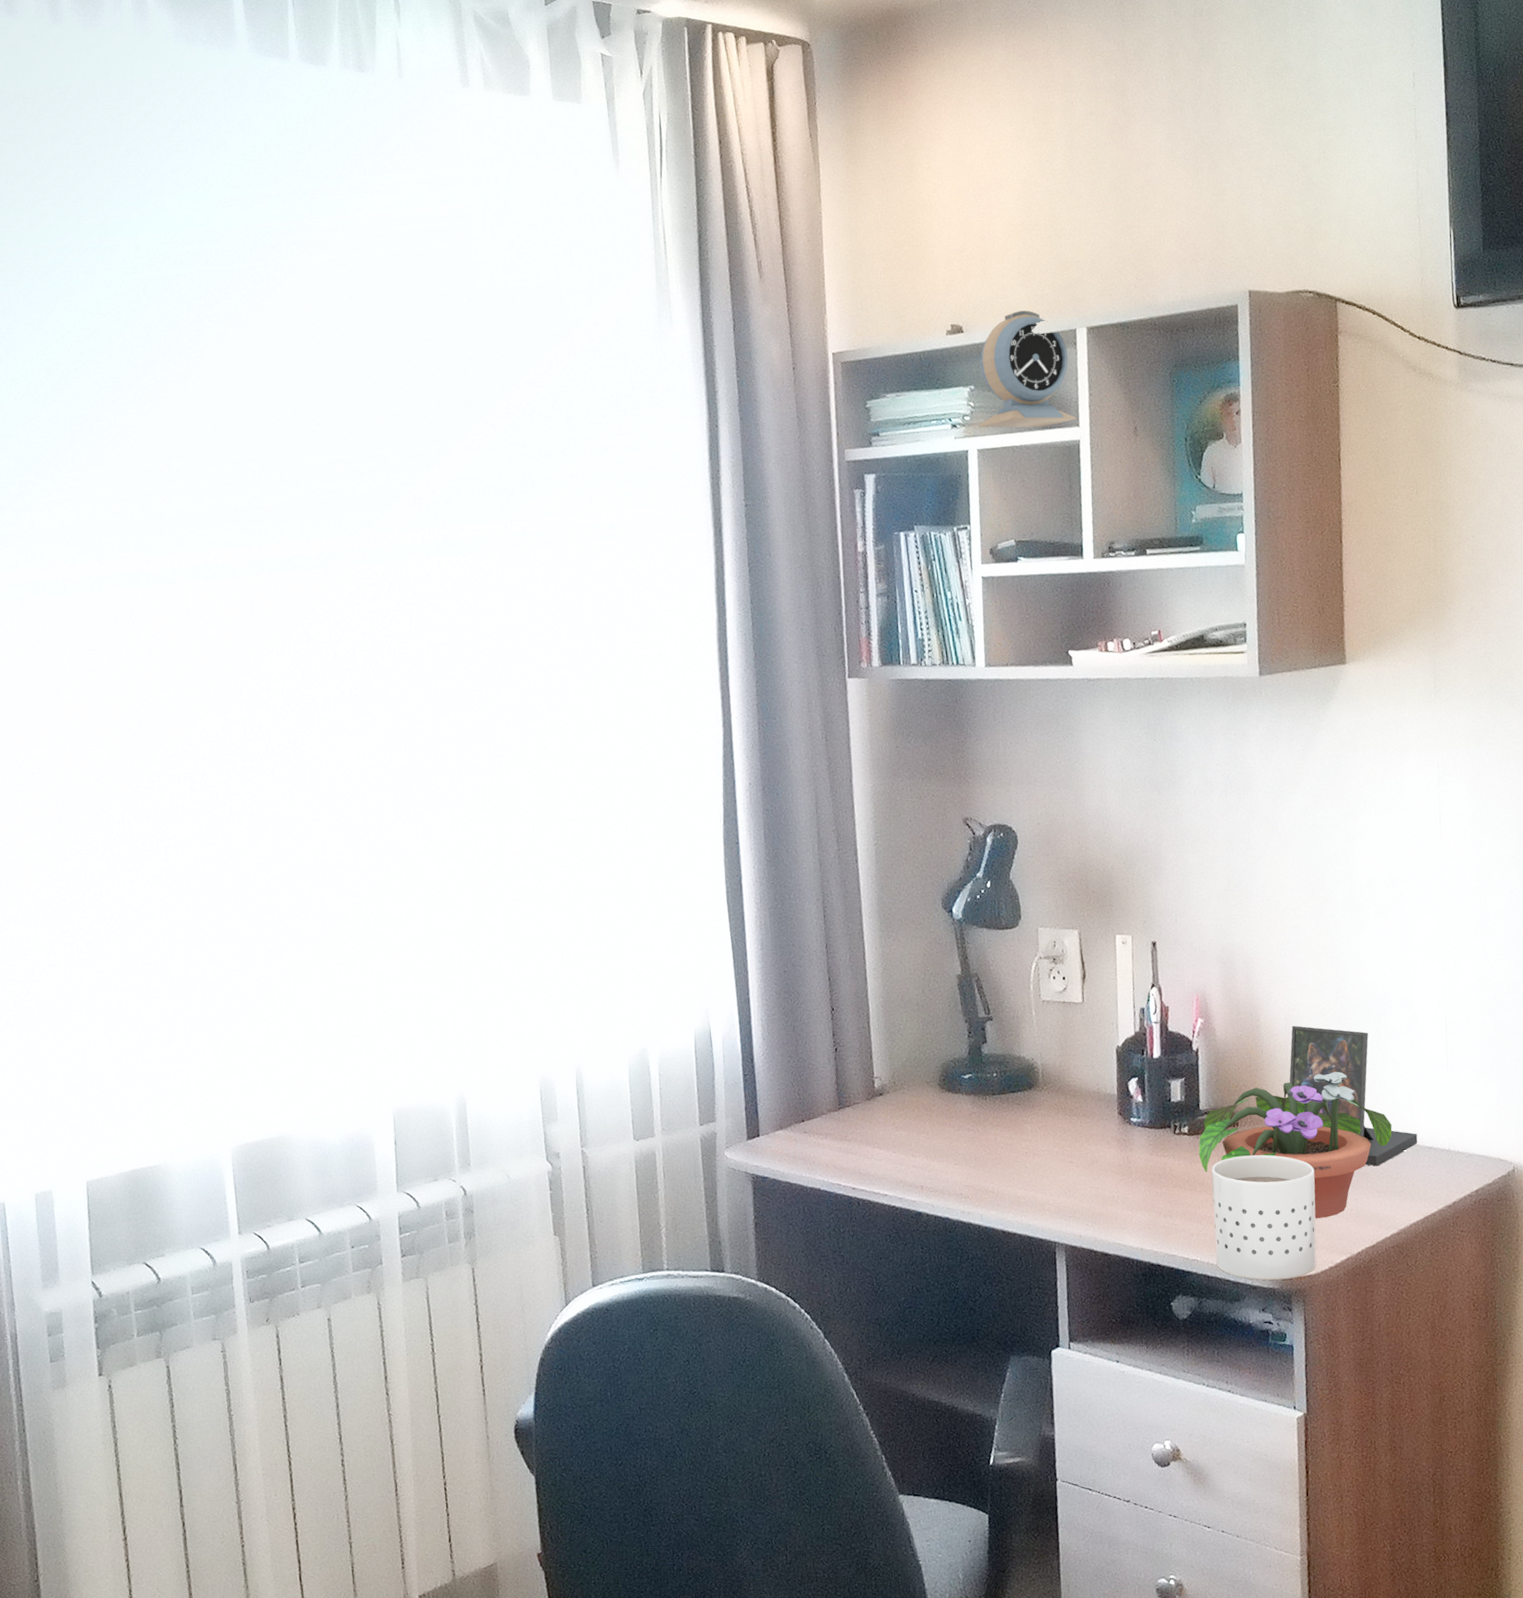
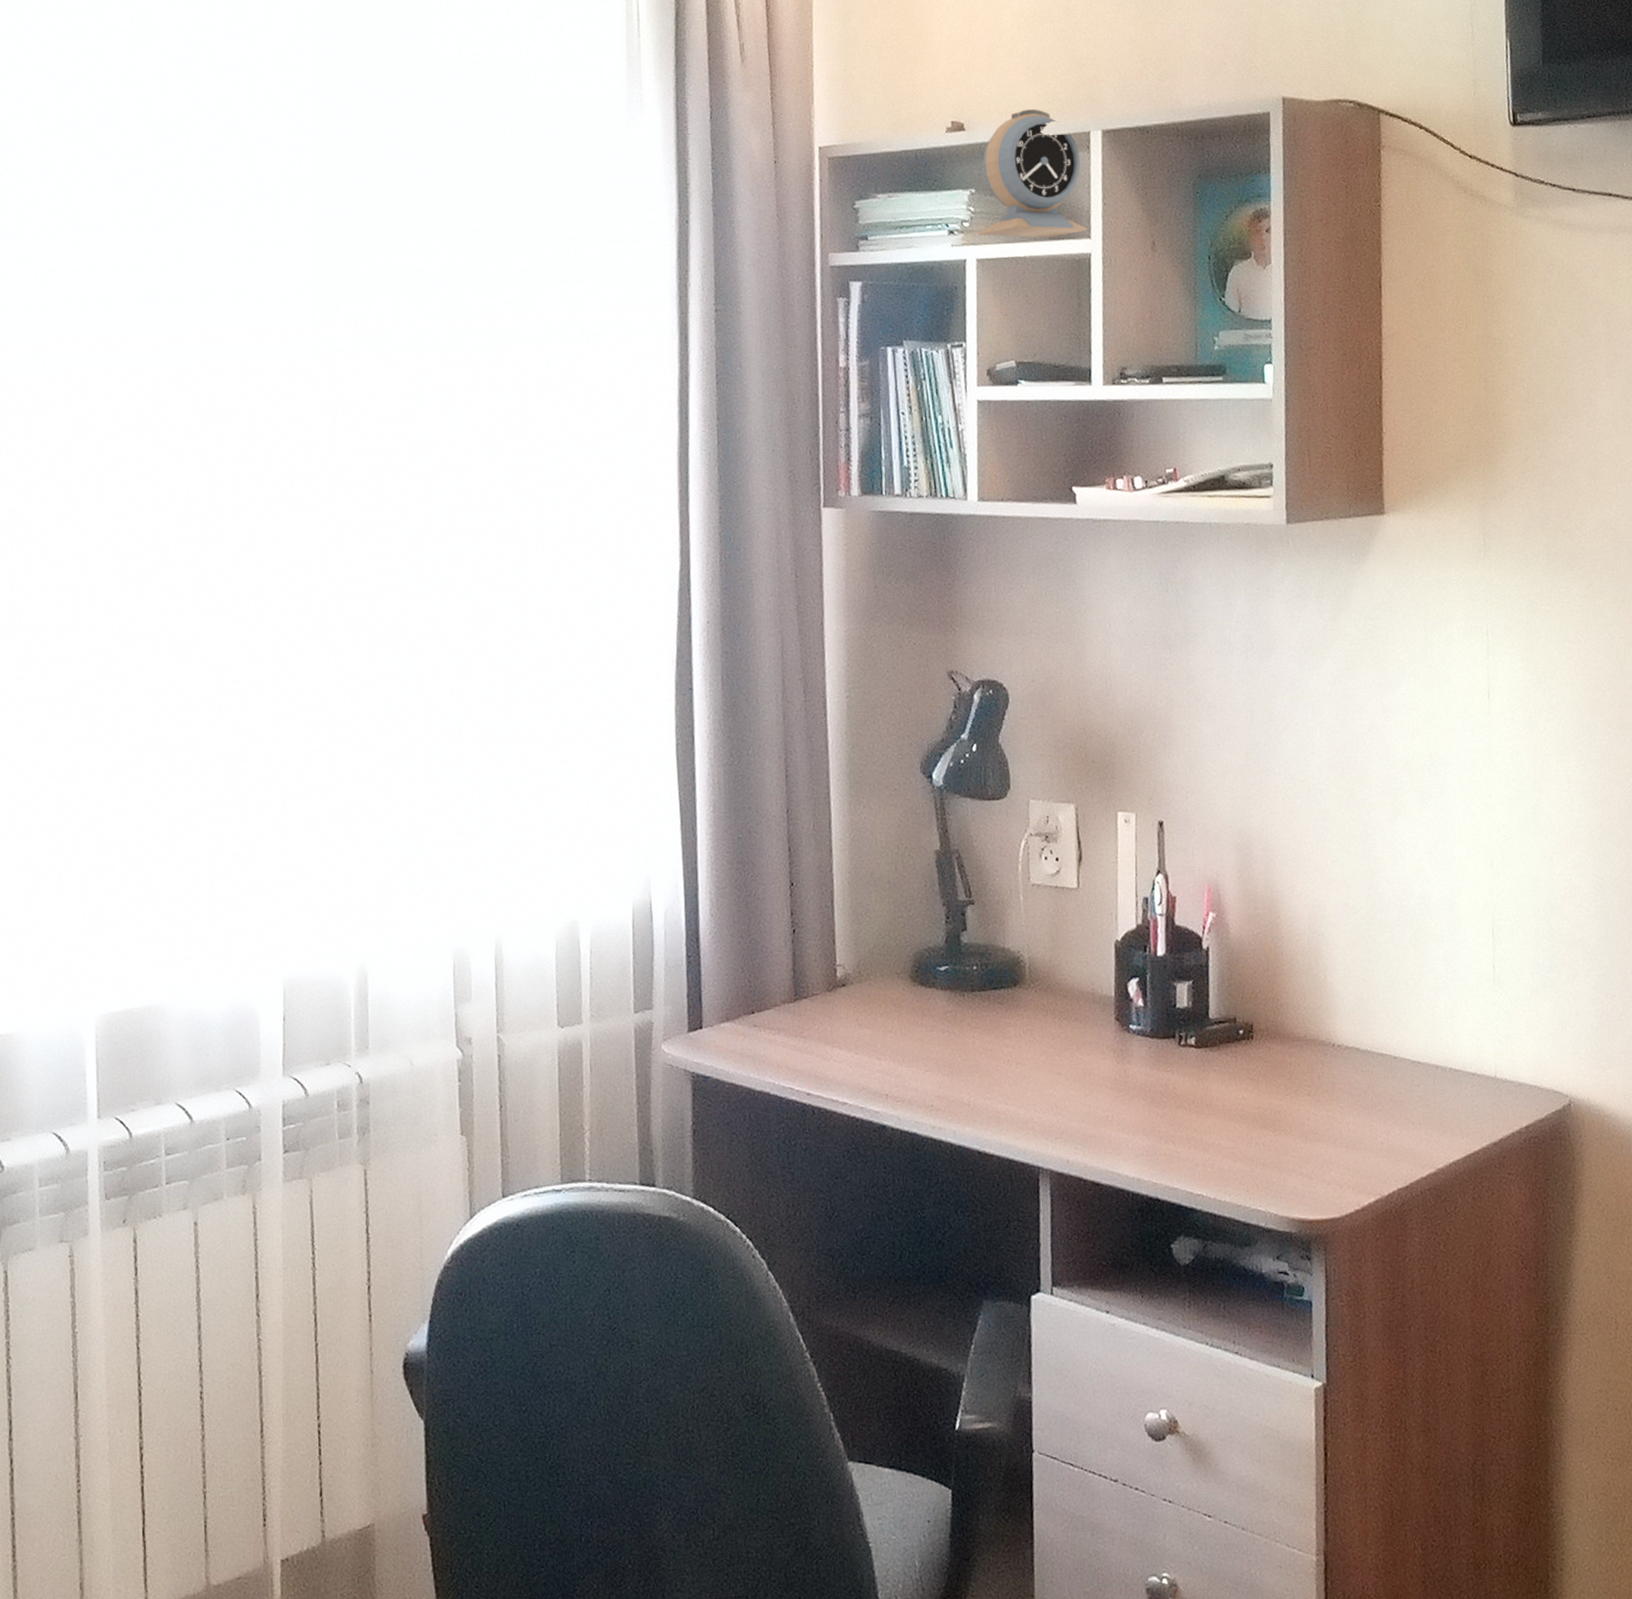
potted flower: present [1198,1063,1392,1219] -> none [1206,970,1430,1152]
mug: present [1211,1154,1317,1281] -> none [1220,1074,1342,1224]
photo frame: present [1289,1025,1418,1167] -> none [1312,924,1460,1094]

